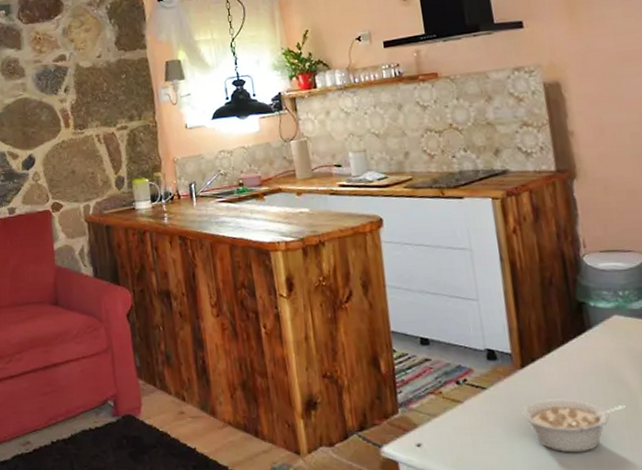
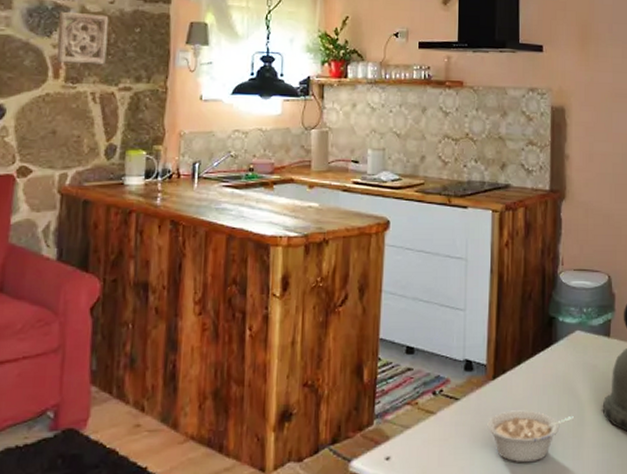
wall ornament: none [60,68,103,114] -> present [56,11,109,65]

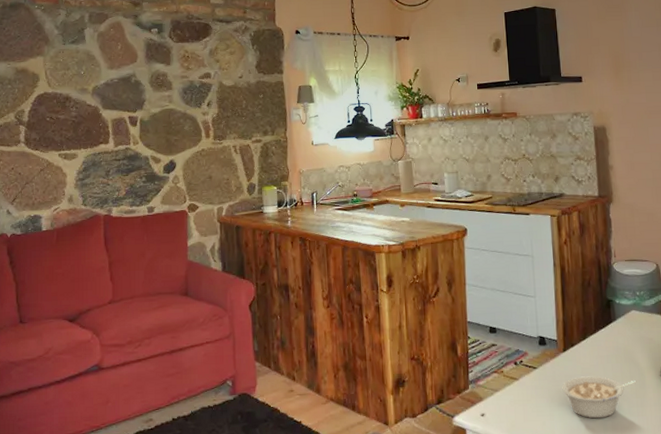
wall ornament: present [56,11,109,65] -> none [204,87,241,126]

